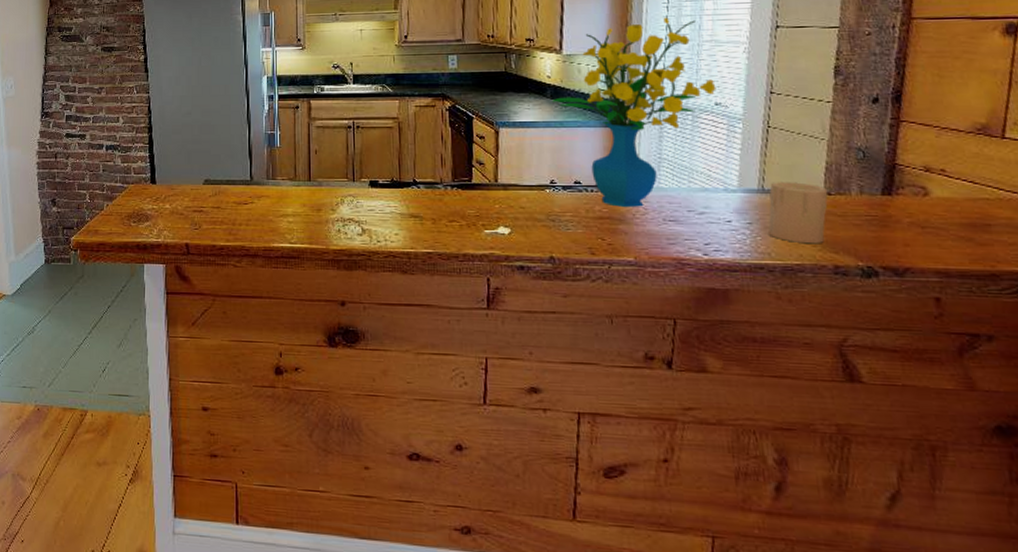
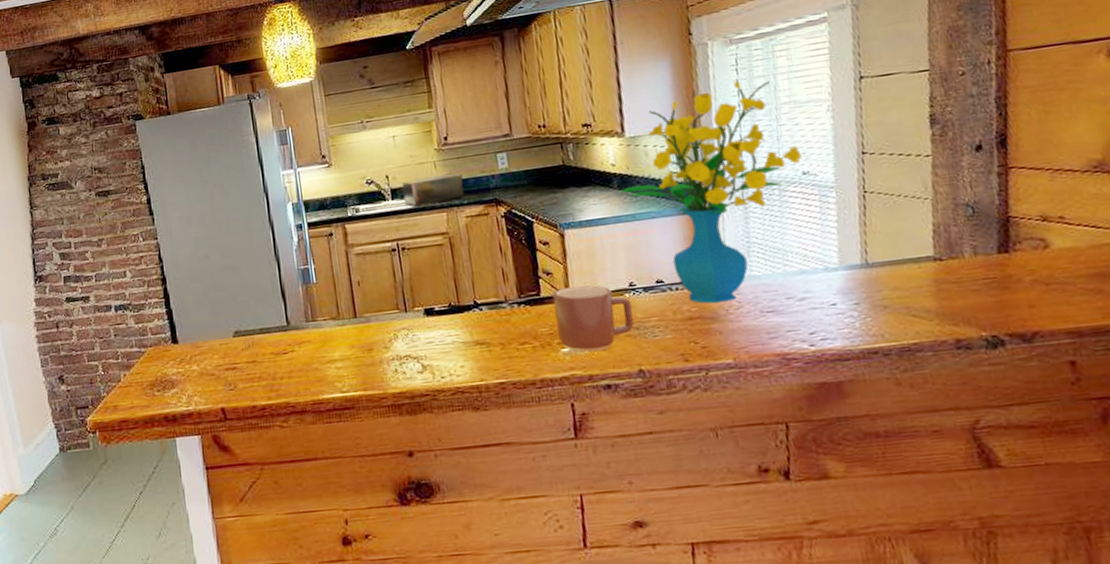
toaster: none [363,67,417,93] -> present [402,172,465,208]
mug: none [482,177,551,236] -> present [552,285,634,353]
candle: present [768,182,828,244] -> none [873,250,941,319]

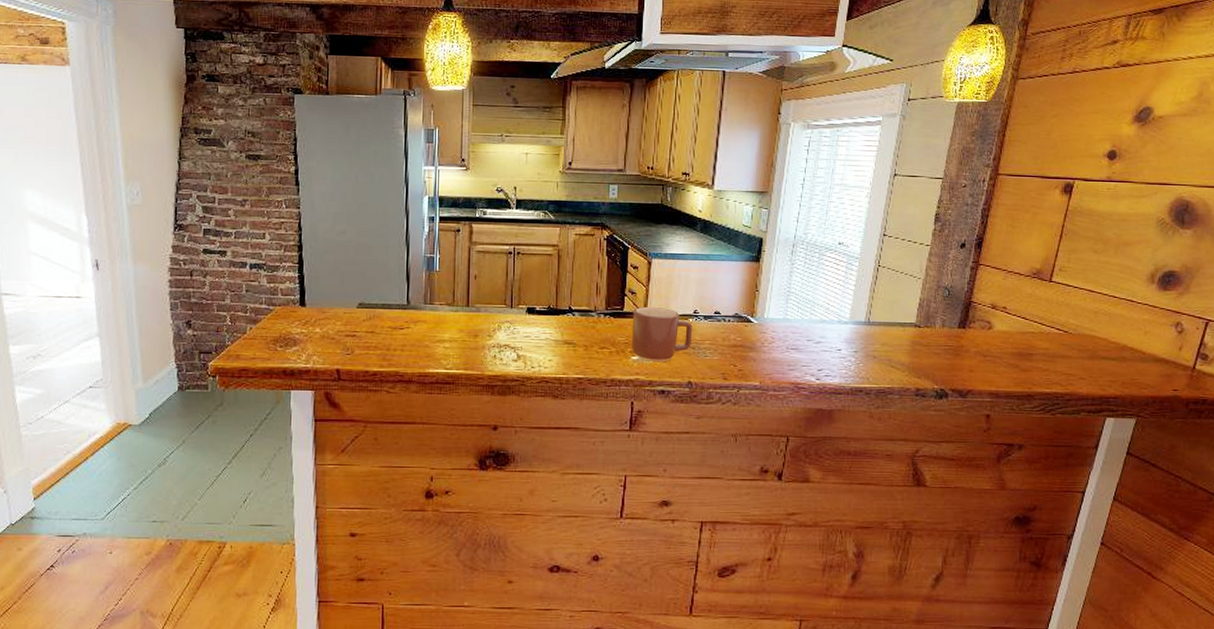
toaster: present [402,172,465,208] -> none [526,194,579,220]
bouquet: present [619,81,802,304] -> none [700,159,841,337]

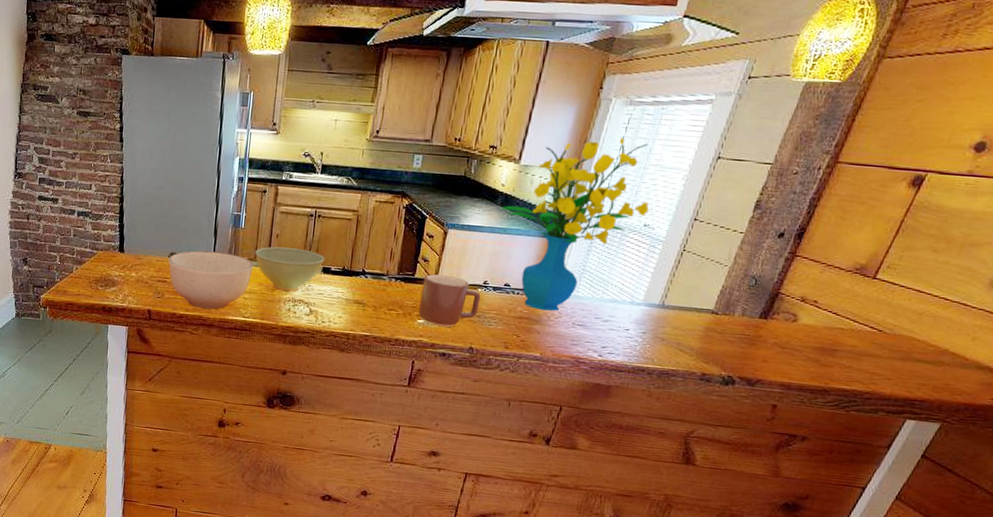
bowl: none [357,298,453,363] -> present [168,250,254,310]
bowl: none [453,289,528,337] -> present [255,246,325,292]
bouquet: none [700,159,841,337] -> present [500,137,649,311]

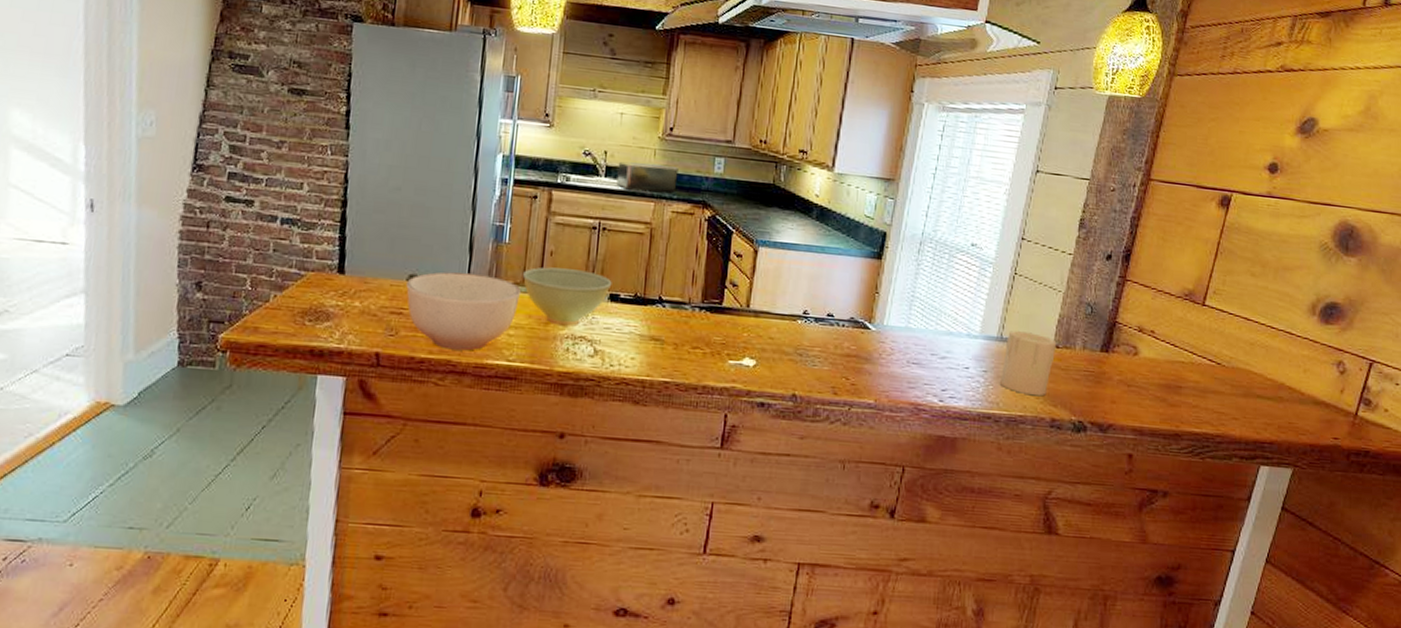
toaster: none [330,160,383,186] -> present [616,161,679,193]
mug: present [418,274,481,328] -> none [728,302,801,370]
bouquet: present [500,137,649,311] -> none [816,146,975,347]
candle: none [657,299,717,355] -> present [1000,330,1057,397]

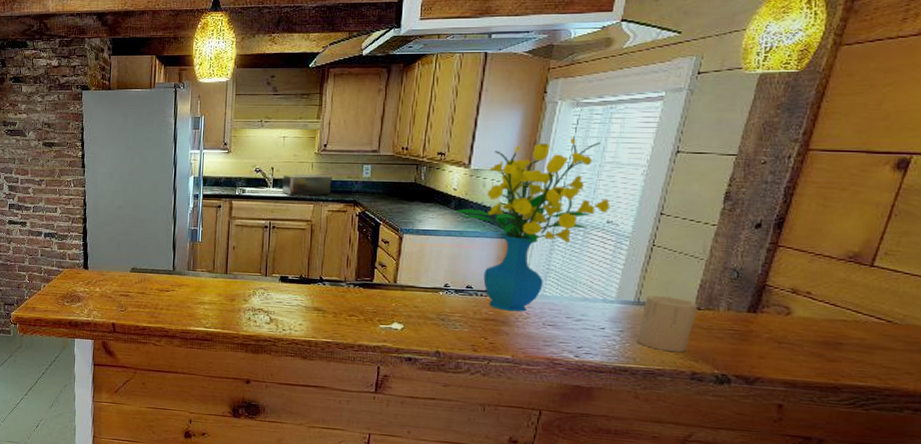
bowl: present [406,271,522,351] -> none [130,264,213,321]
bowl: present [523,267,612,326] -> none [213,258,282,302]
bouquet: none [816,146,975,347] -> present [454,138,610,312]

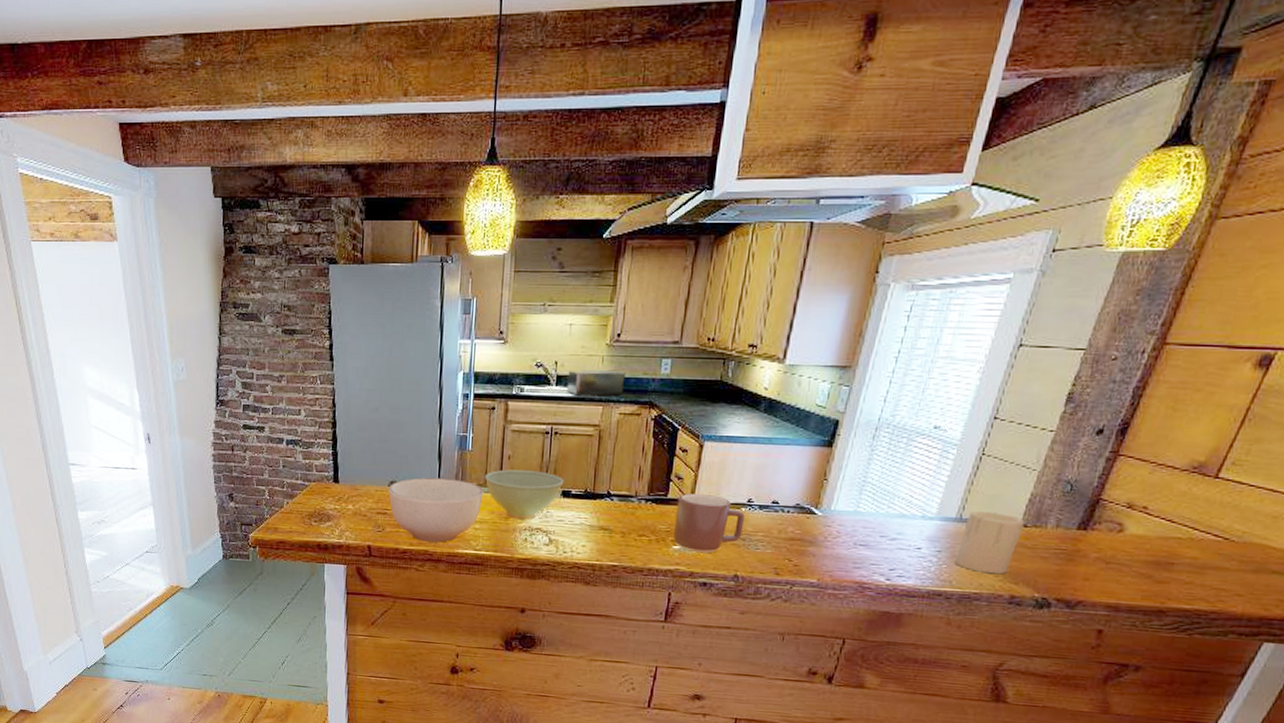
bowl: none [130,264,213,321] -> present [388,477,485,543]
bowl: none [213,258,282,302] -> present [485,469,564,520]
mug: none [379,278,443,332] -> present [672,493,745,554]
bouquet: present [454,138,610,312] -> none [763,328,940,531]

